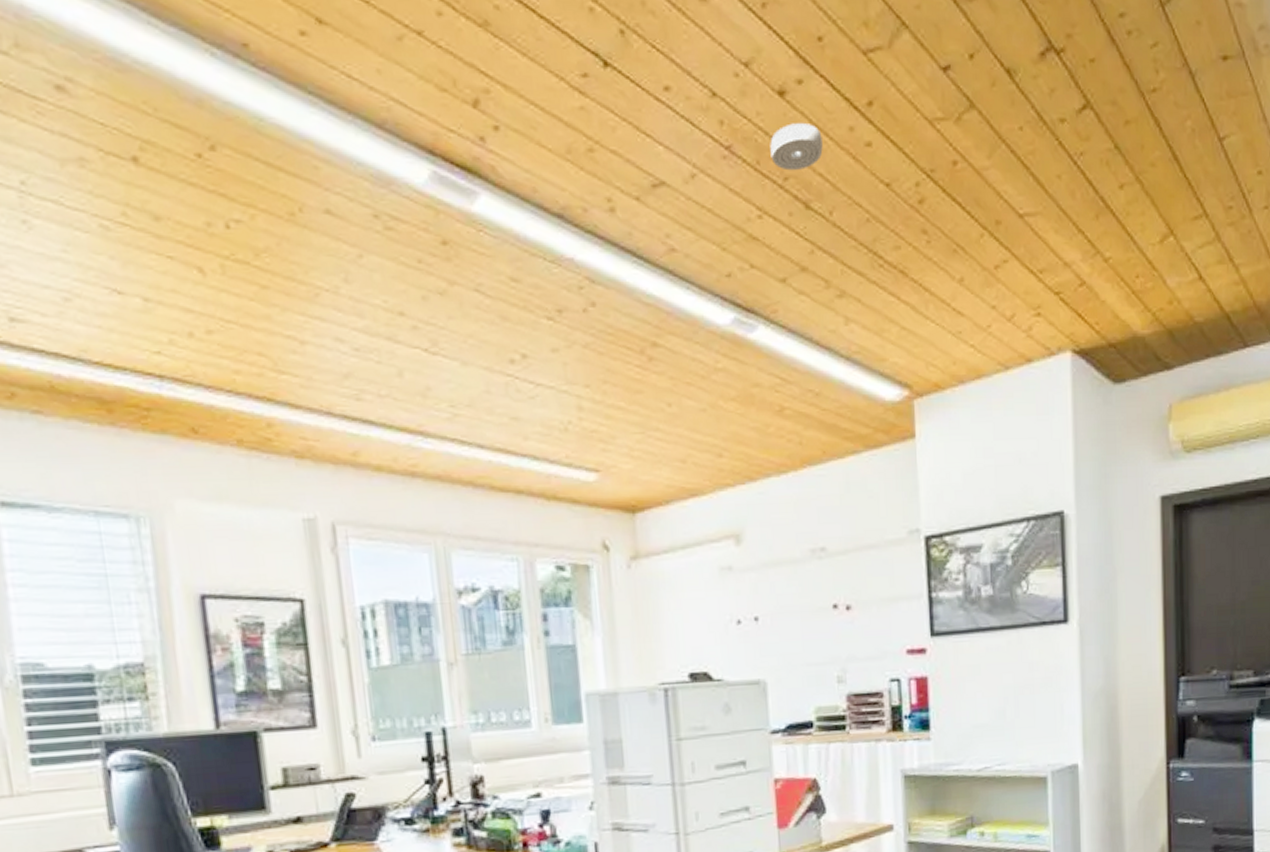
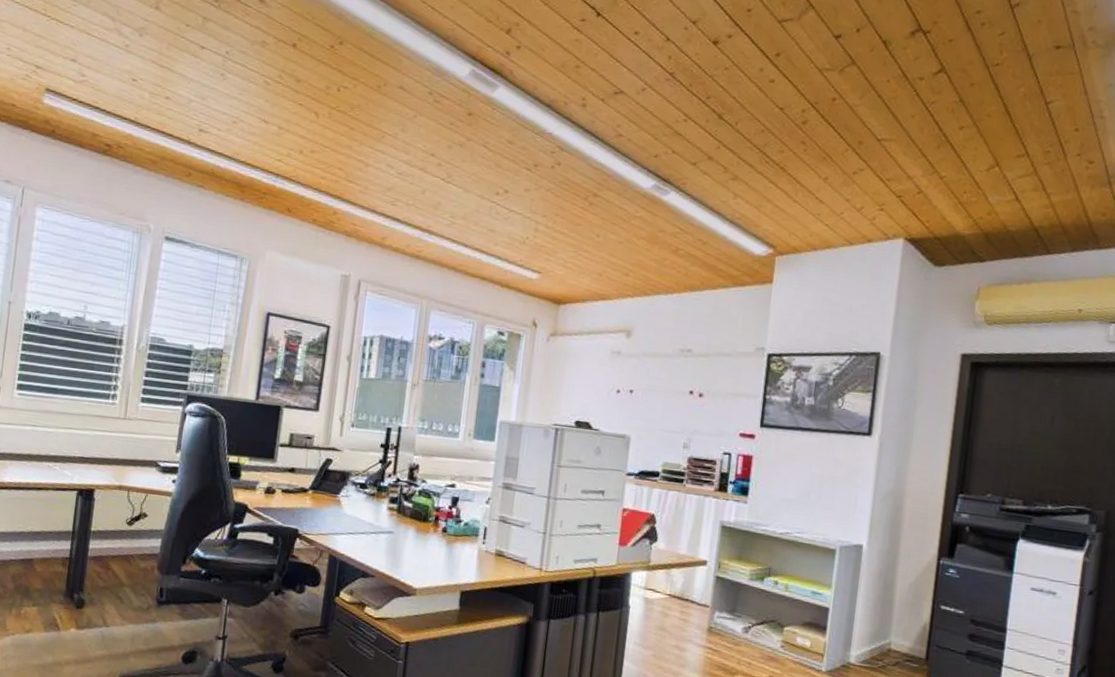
smoke detector: present [770,123,823,171] -> none [700,62,740,94]

